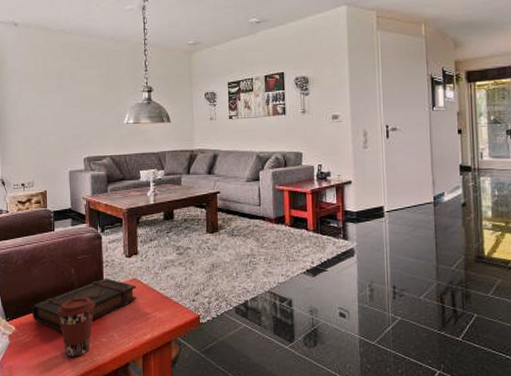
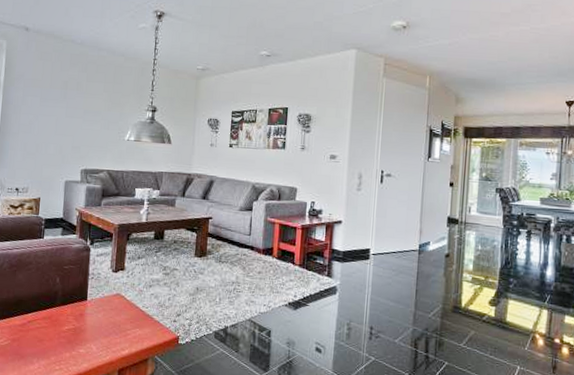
book: present [32,278,137,331] -> none [12,290,119,338]
coffee cup: present [57,297,95,357] -> none [38,306,77,365]

